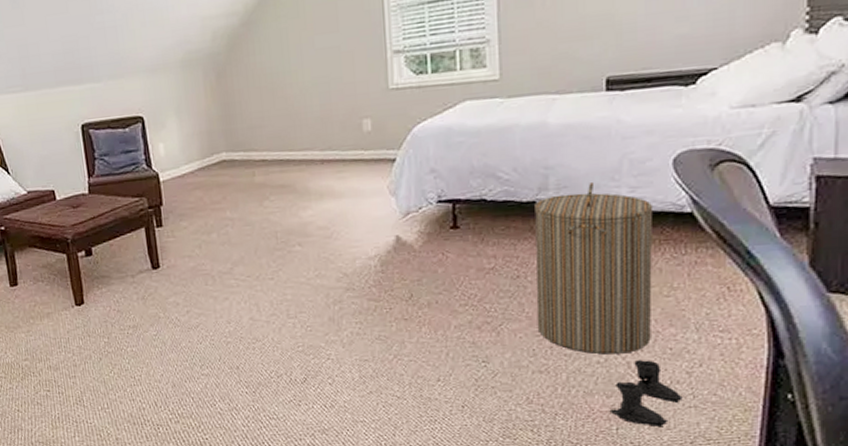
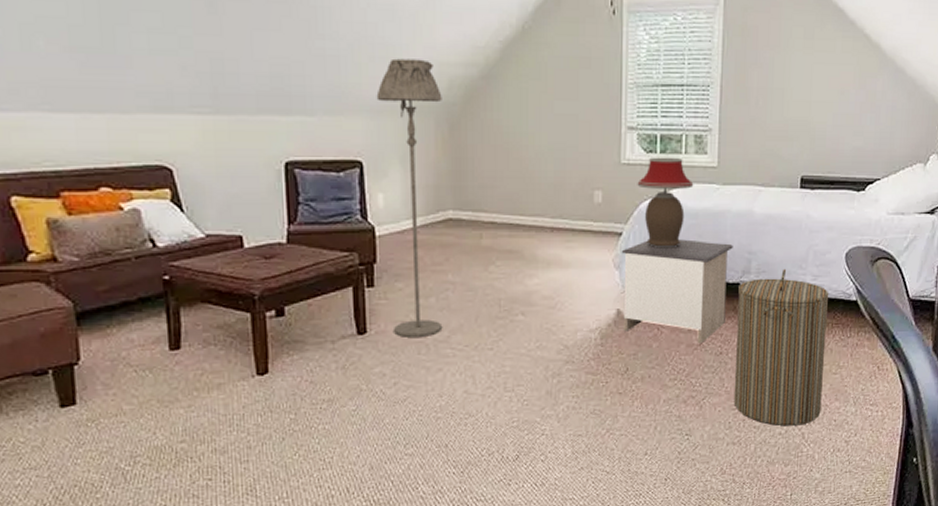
floor lamp: none [150,16,226,271] -> present [376,58,443,337]
nightstand: none [396,159,525,268] -> present [621,239,733,344]
table lamp: none [408,75,473,172] -> present [637,157,694,249]
boots: present [609,360,683,428] -> none [786,431,841,492]

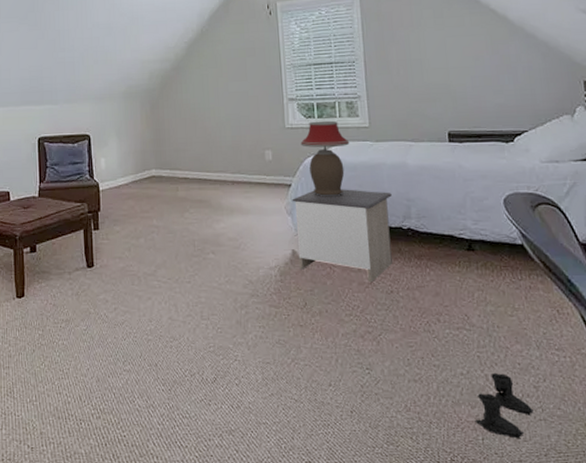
floor lamp: present [376,58,443,337] -> none [99,59,150,271]
laundry hamper: present [733,269,829,427] -> none [401,214,502,367]
boots: none [786,431,841,492] -> present [475,373,534,439]

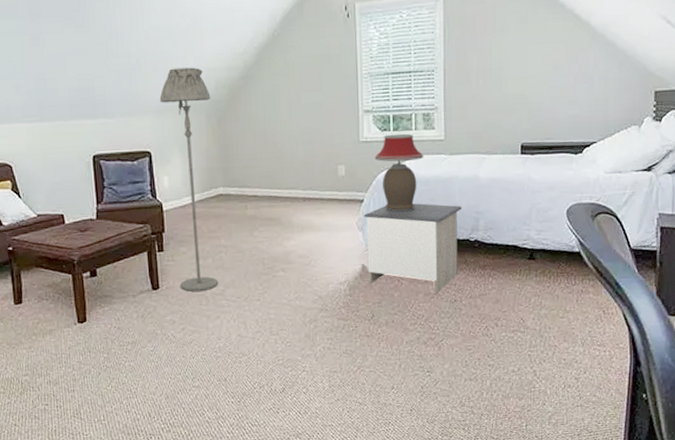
floor lamp: none [99,59,150,271] -> present [159,67,219,292]
boots: present [475,373,534,439] -> none [521,368,572,423]

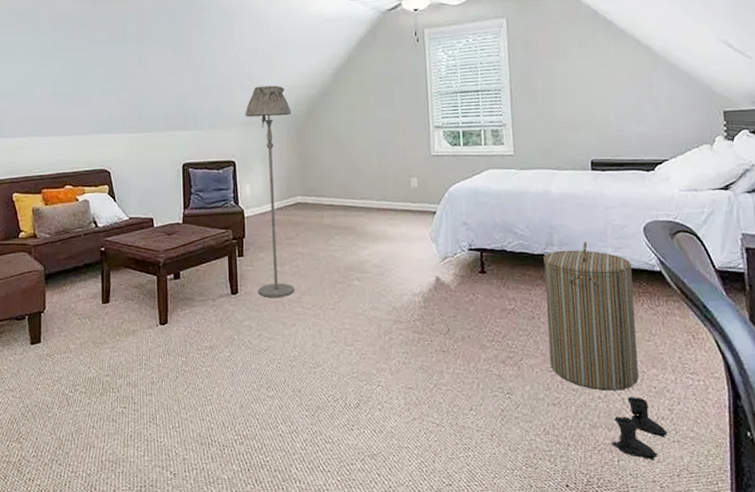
nightstand: present [363,203,462,293] -> none [436,216,535,309]
table lamp: present [374,133,424,212] -> none [446,148,495,224]
laundry hamper: none [468,226,553,365] -> present [543,242,639,391]
boots: none [521,368,572,423] -> present [611,397,668,460]

